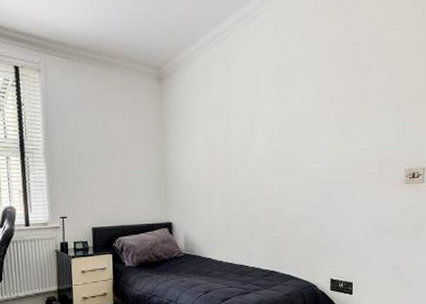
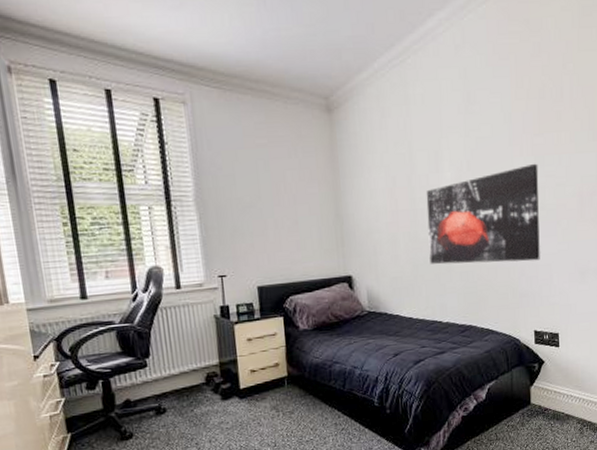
wall art: none [240,130,343,218] -> present [426,163,540,265]

